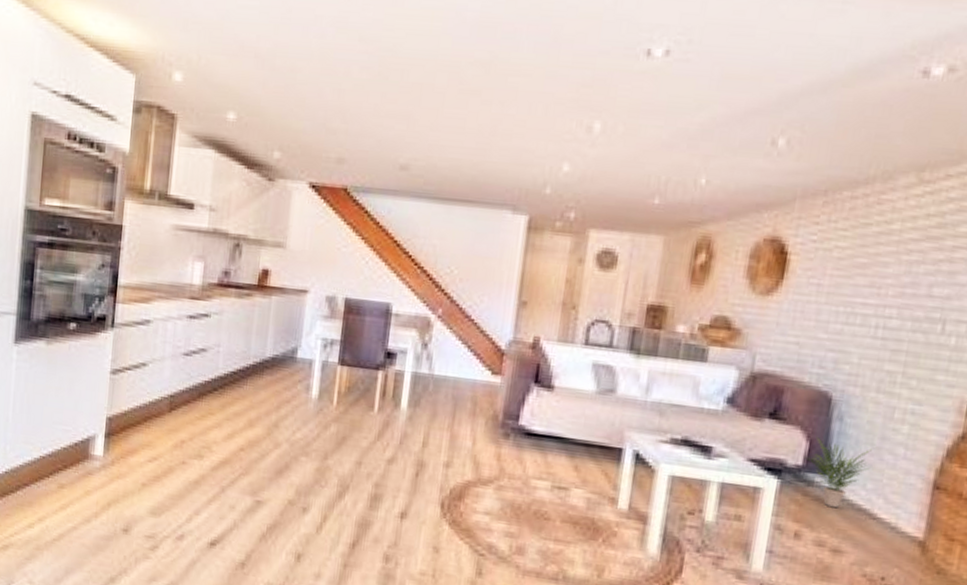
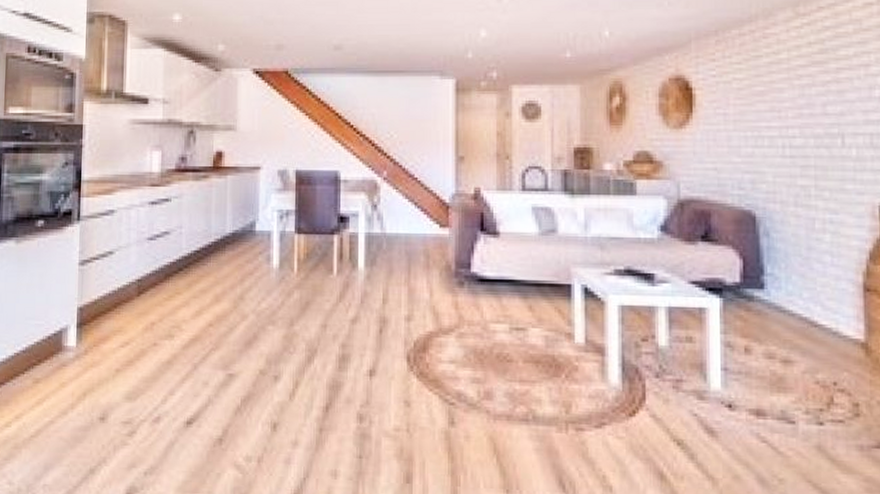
potted plant: present [804,437,872,509] -> none [740,254,801,320]

